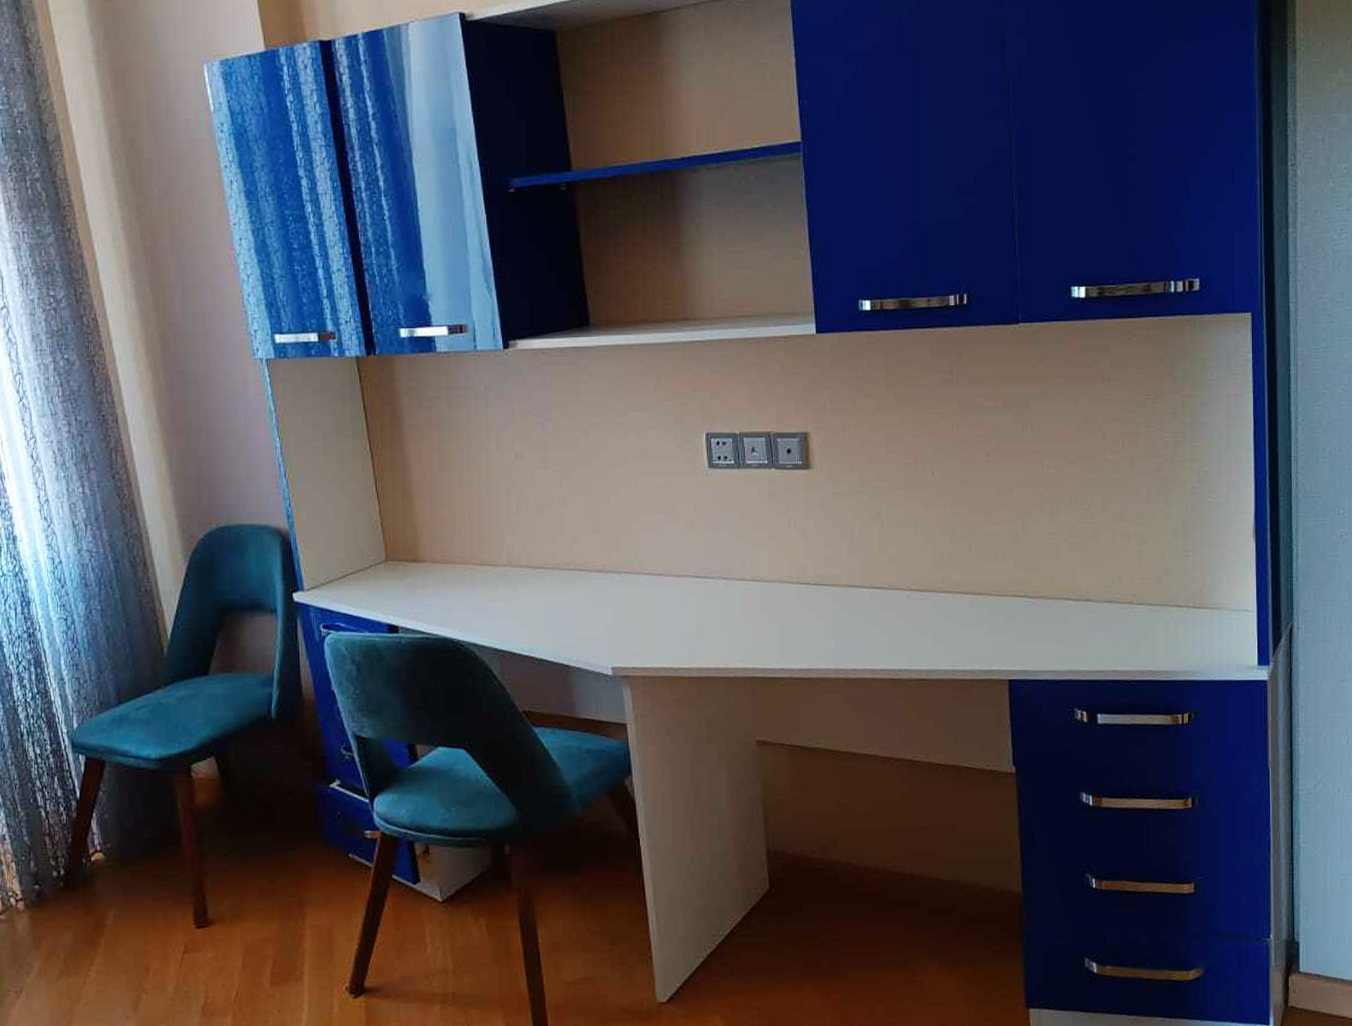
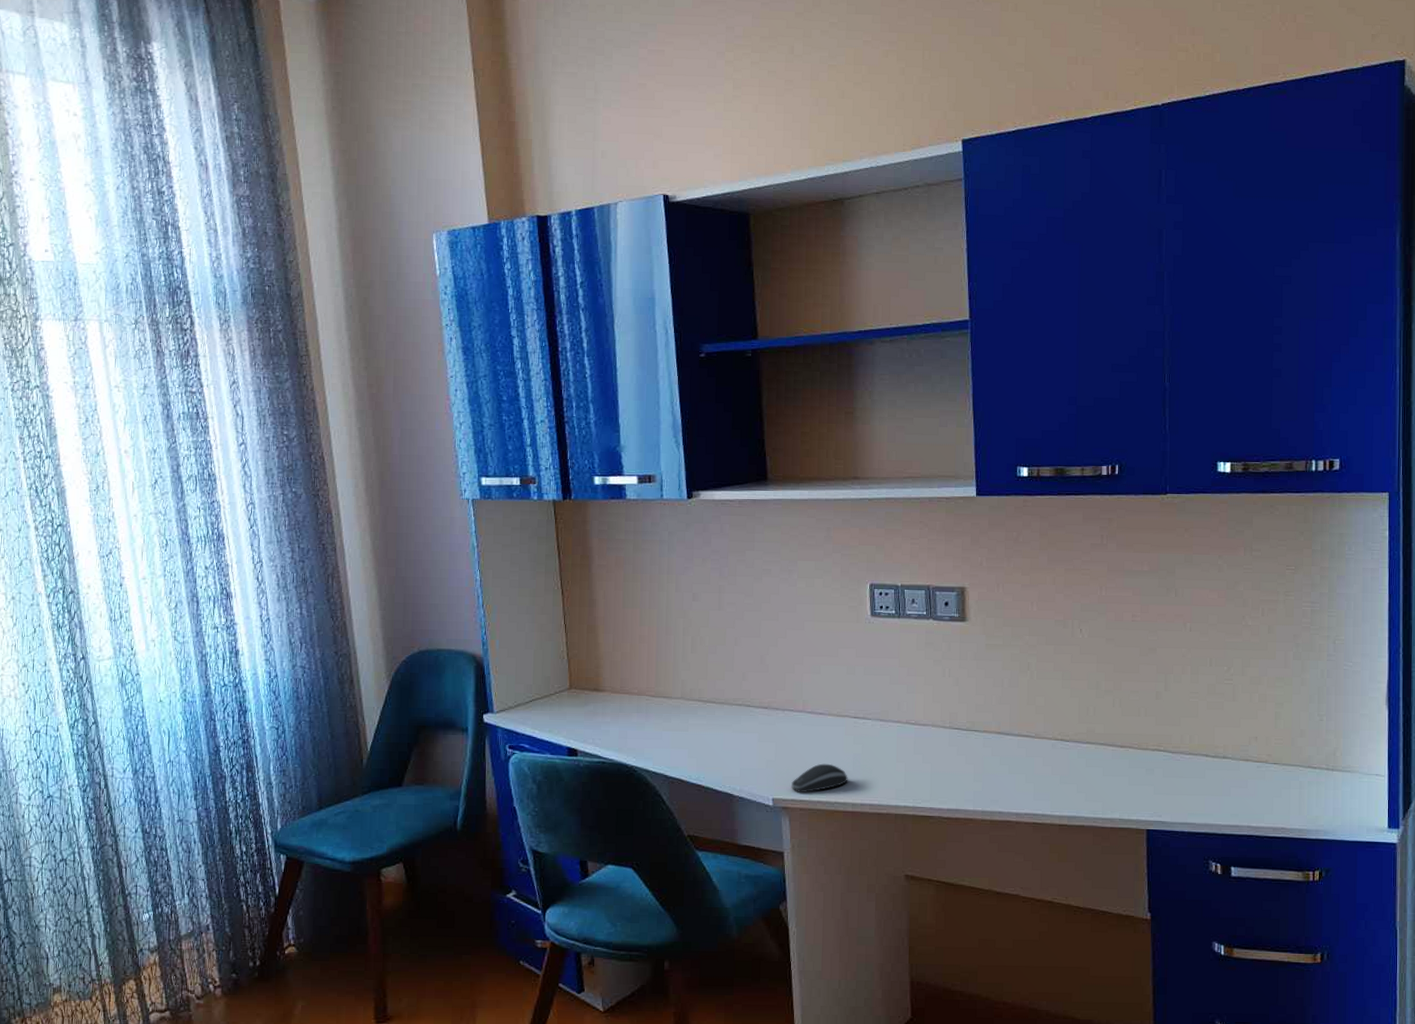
computer mouse: none [631,627,692,660] -> present [791,763,848,793]

